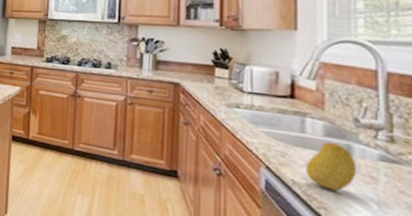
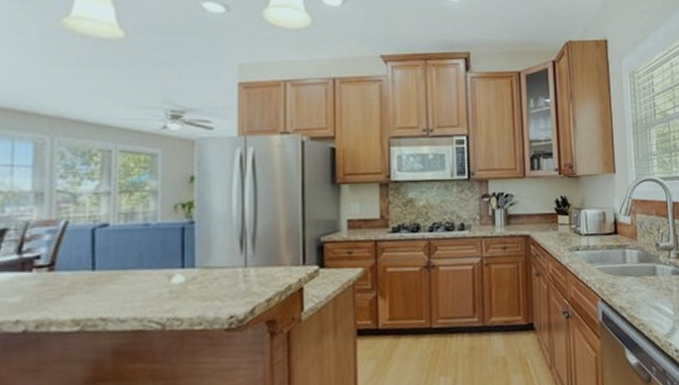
fruit: present [306,141,357,191] -> none [628,266,660,308]

